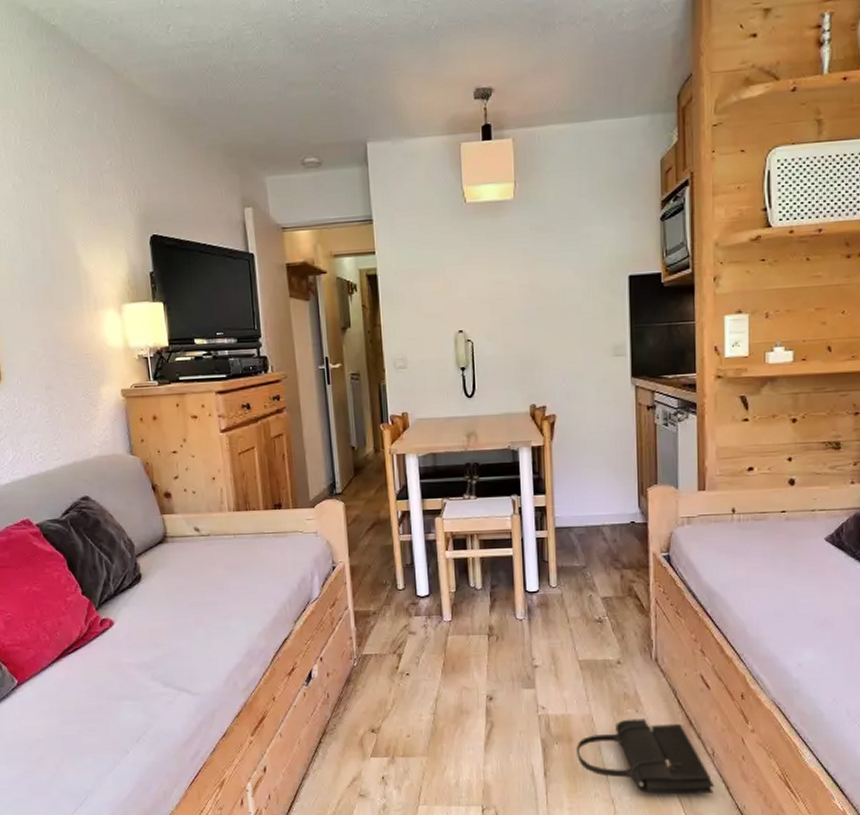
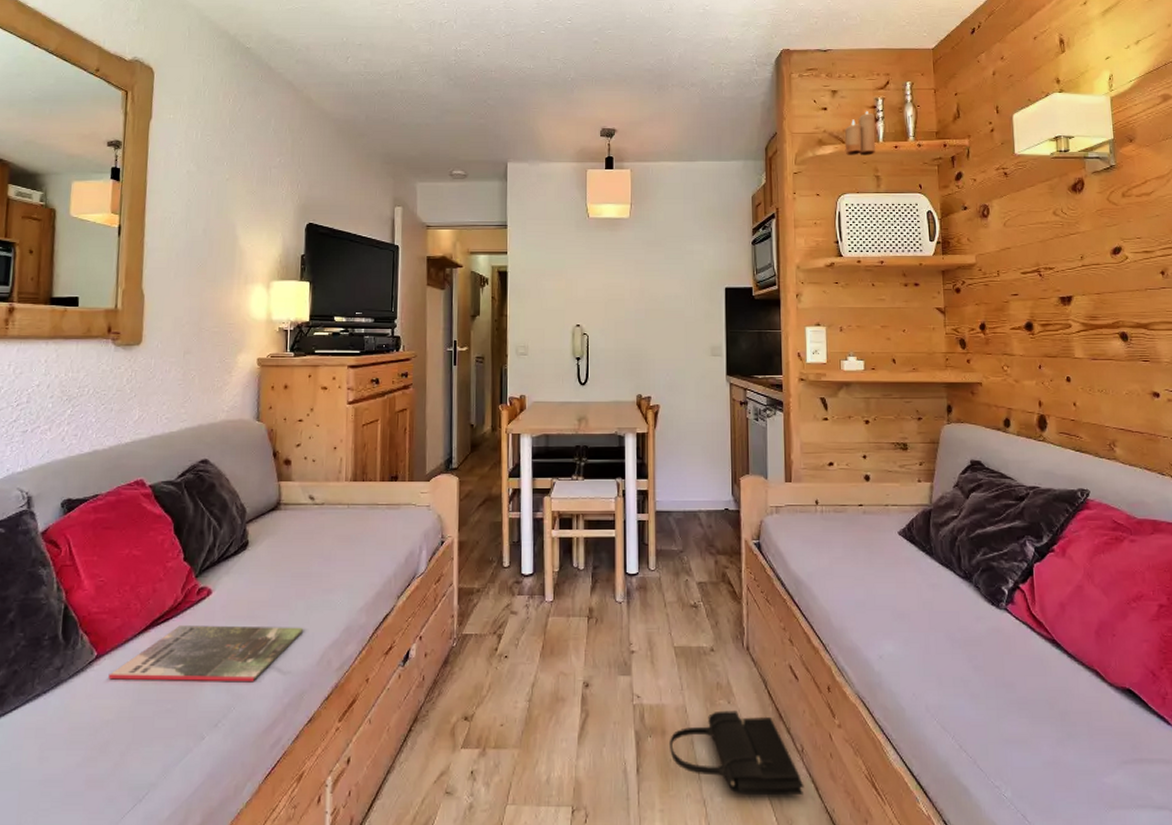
magazine: none [32,652,207,704] -> present [108,625,304,682]
candle: none [778,33,819,96] -> present [844,111,876,155]

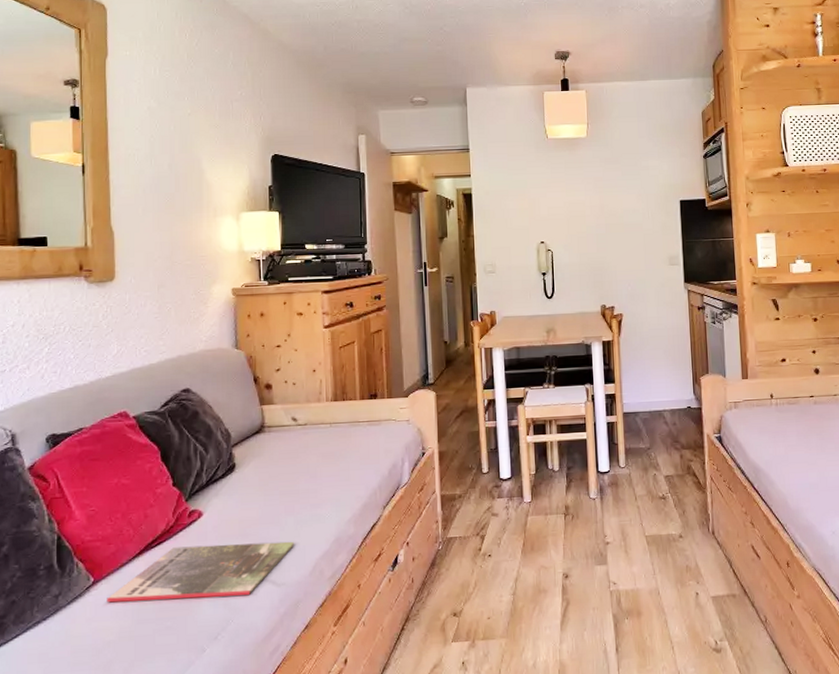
handbag: present [670,710,804,796] -> none [645,589,769,664]
candle: present [844,111,876,155] -> none [786,27,817,70]

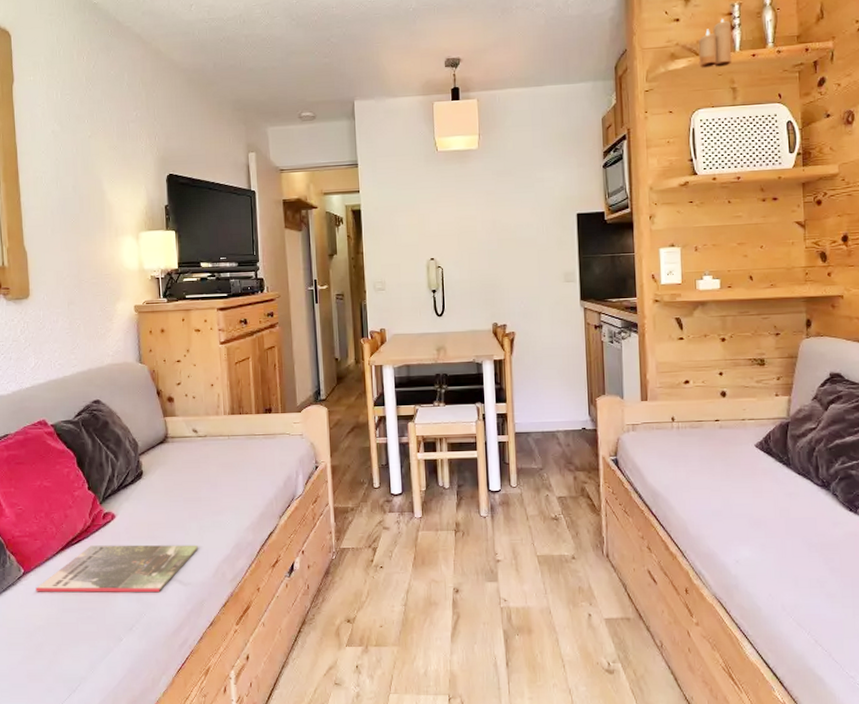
candle: none [786,27,817,70] -> present [698,19,732,68]

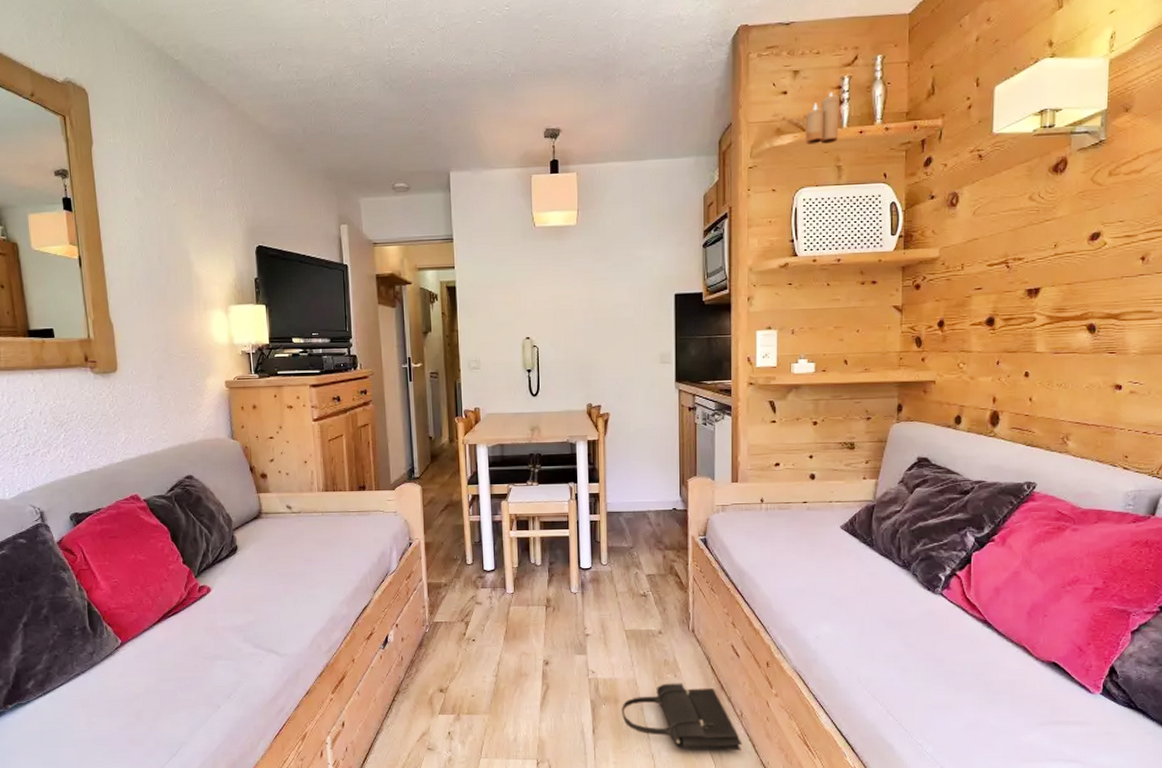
magazine: present [35,545,199,593] -> none [133,617,294,663]
handbag: none [536,611,664,686] -> present [622,683,742,751]

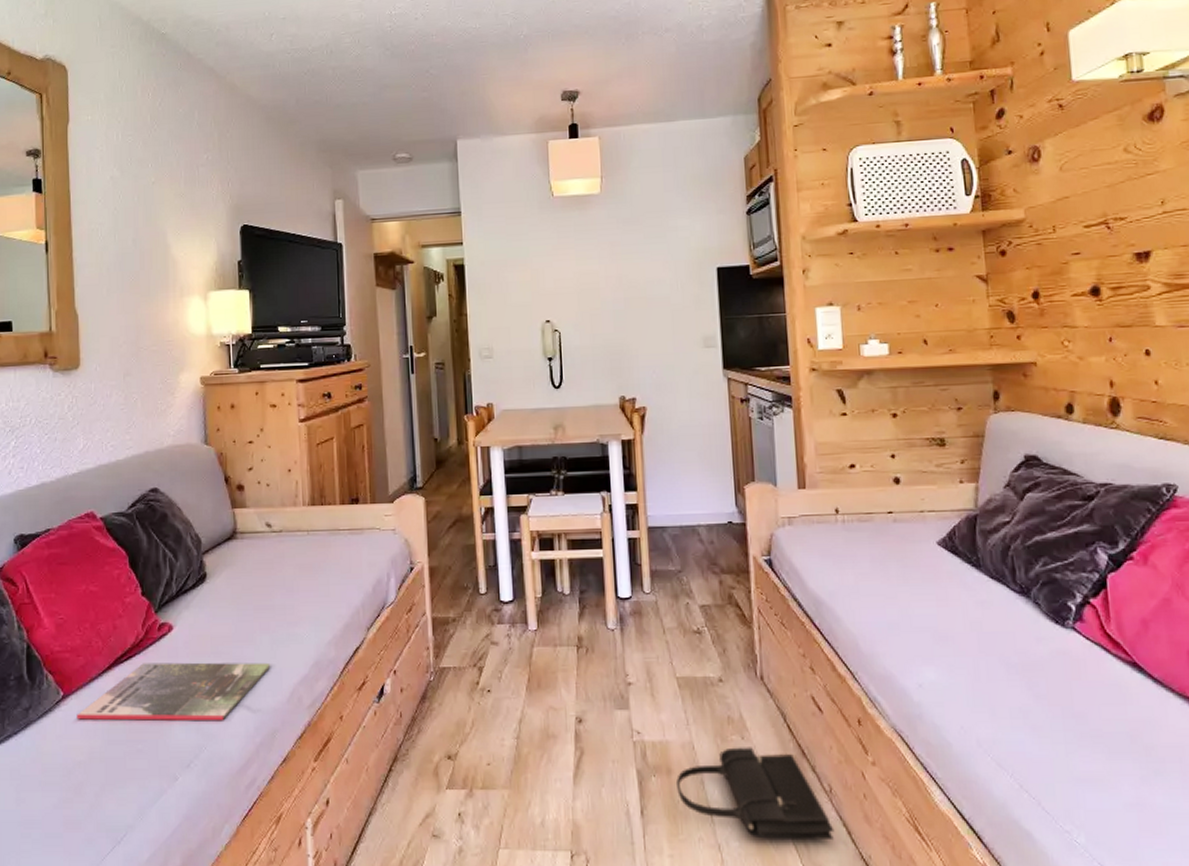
magazine: none [133,617,294,663] -> present [76,662,271,721]
candle: present [805,93,839,145] -> none [854,43,895,99]

